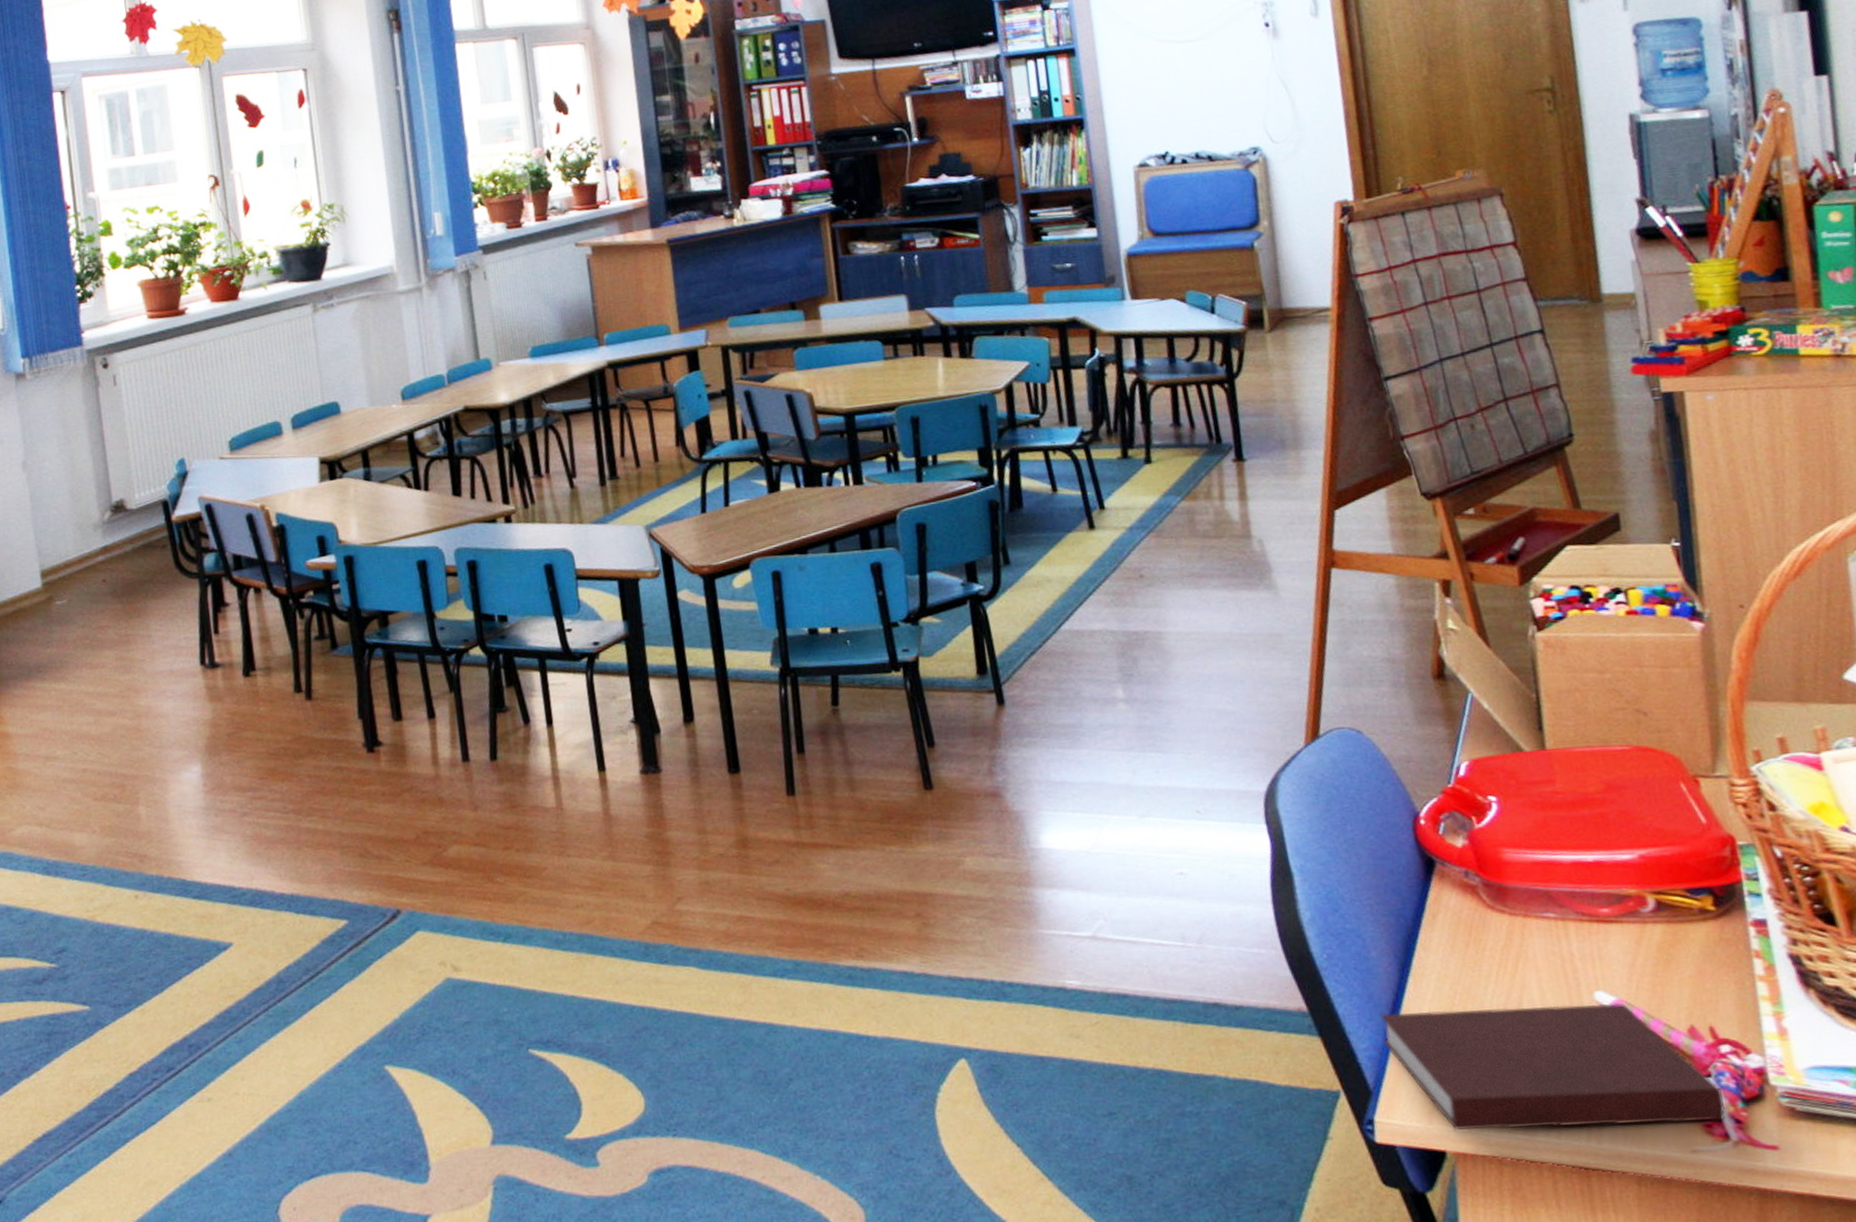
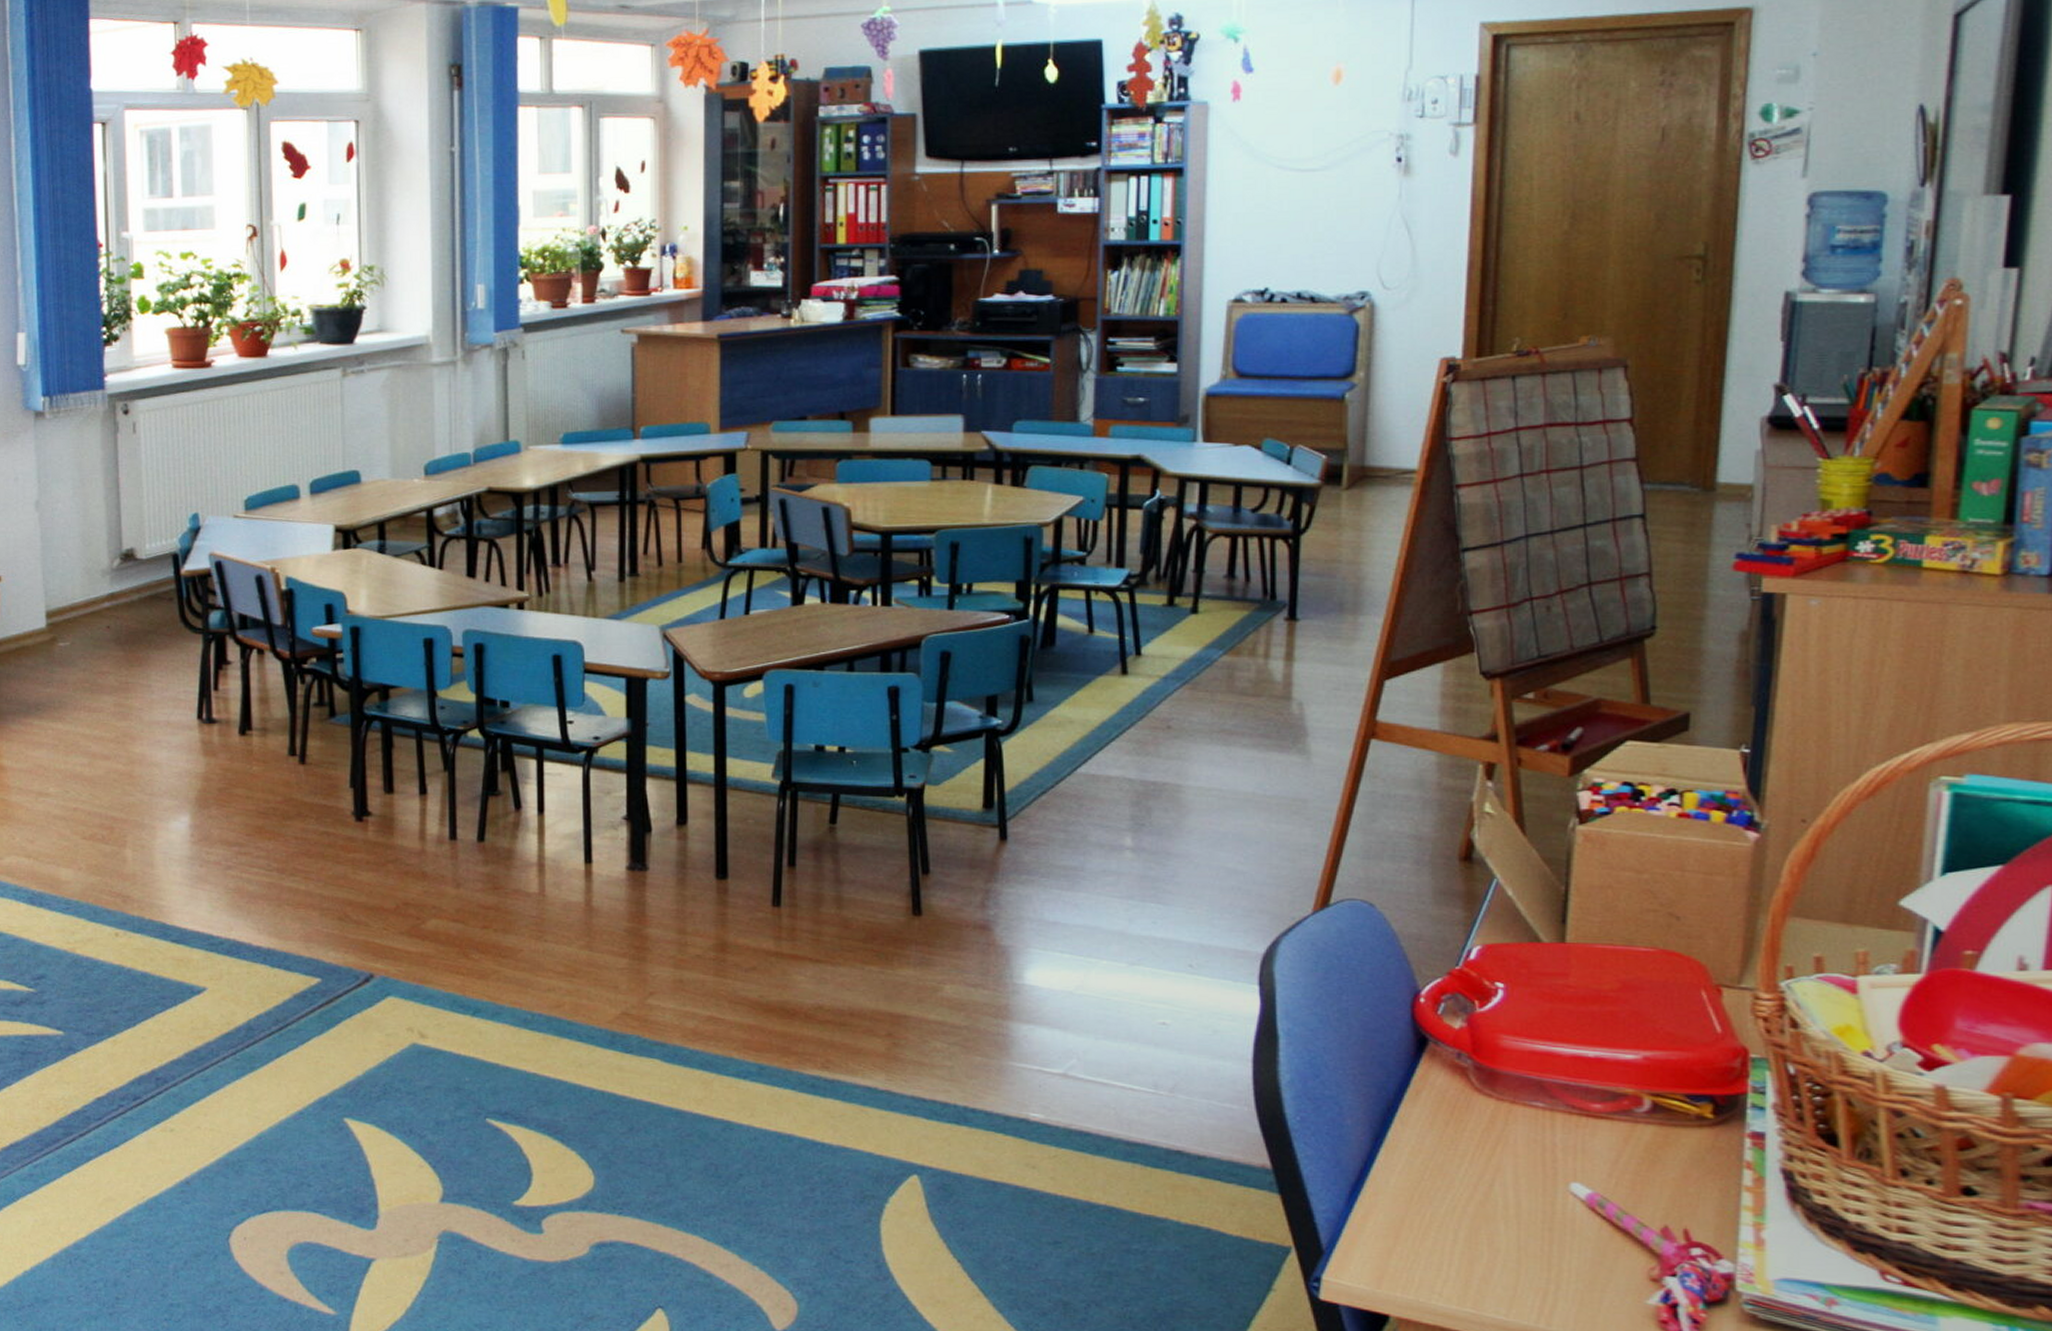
notebook: present [1379,1002,1725,1130] -> none [1343,1180,1684,1319]

